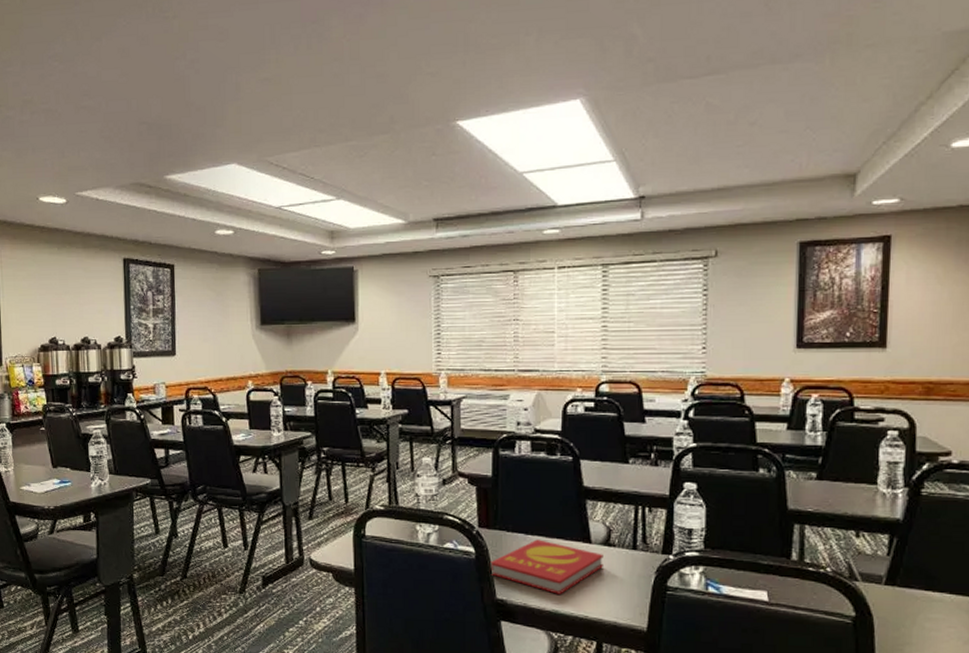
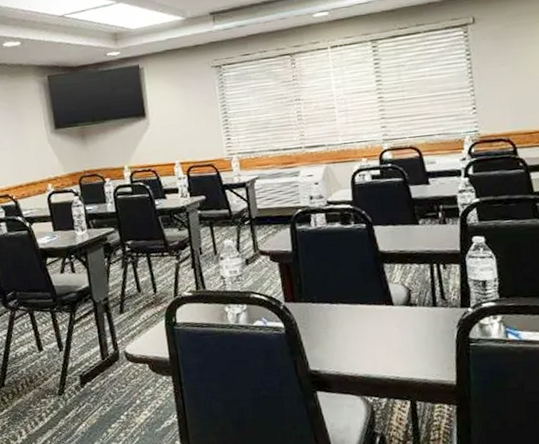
book: present [490,539,603,594] -> none [300,307,408,359]

